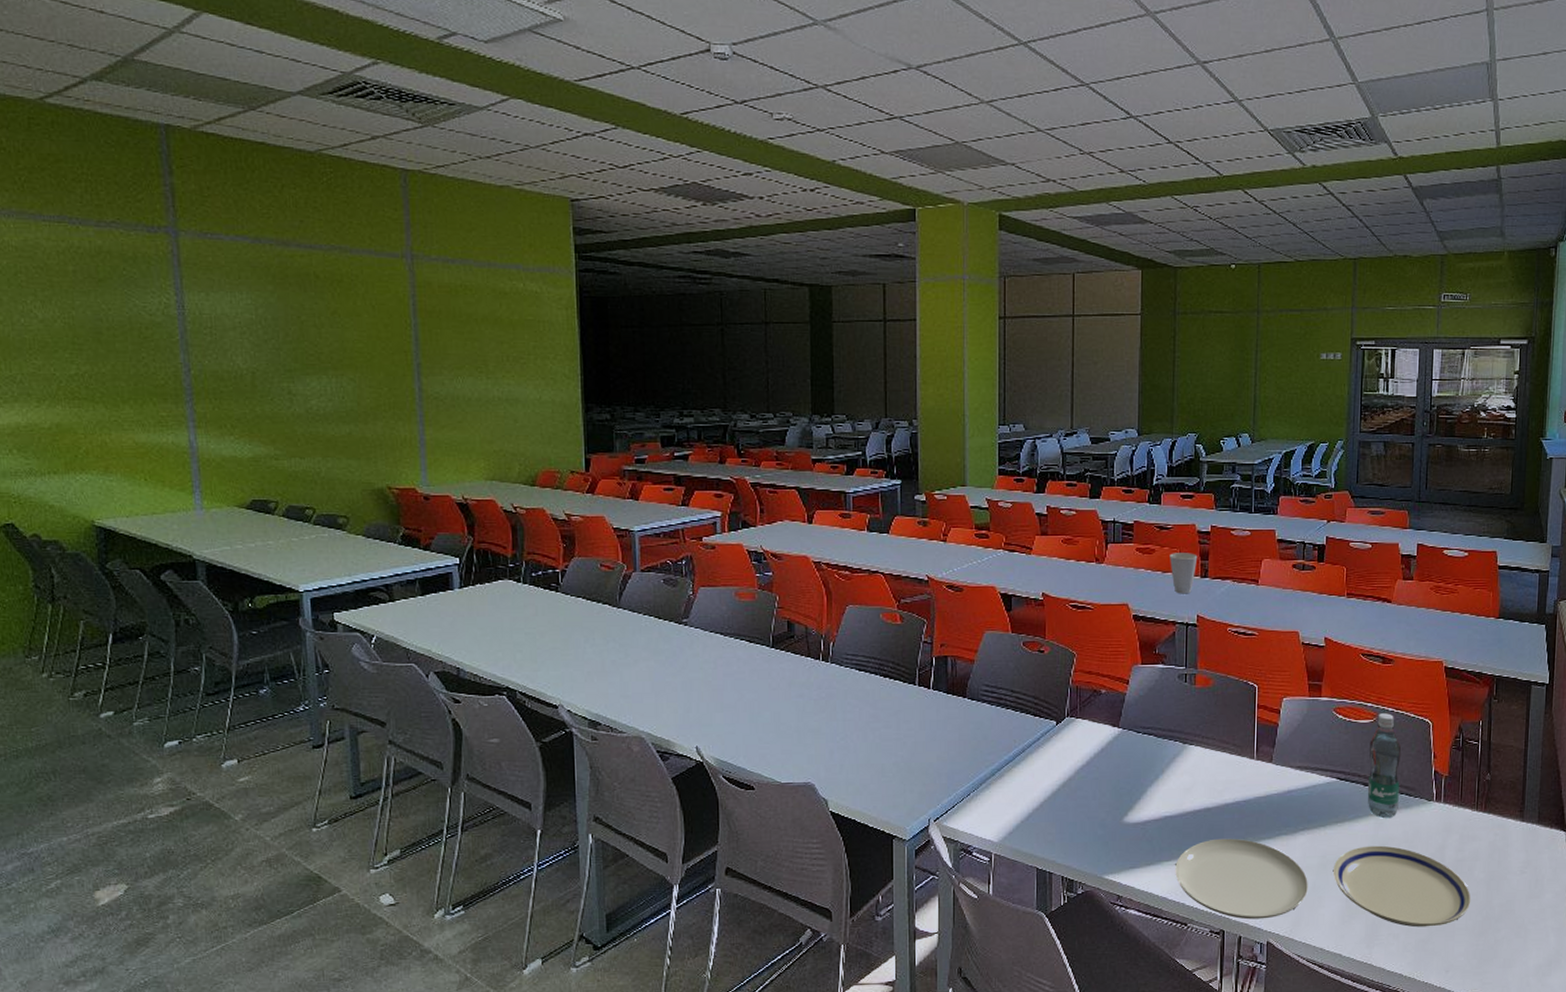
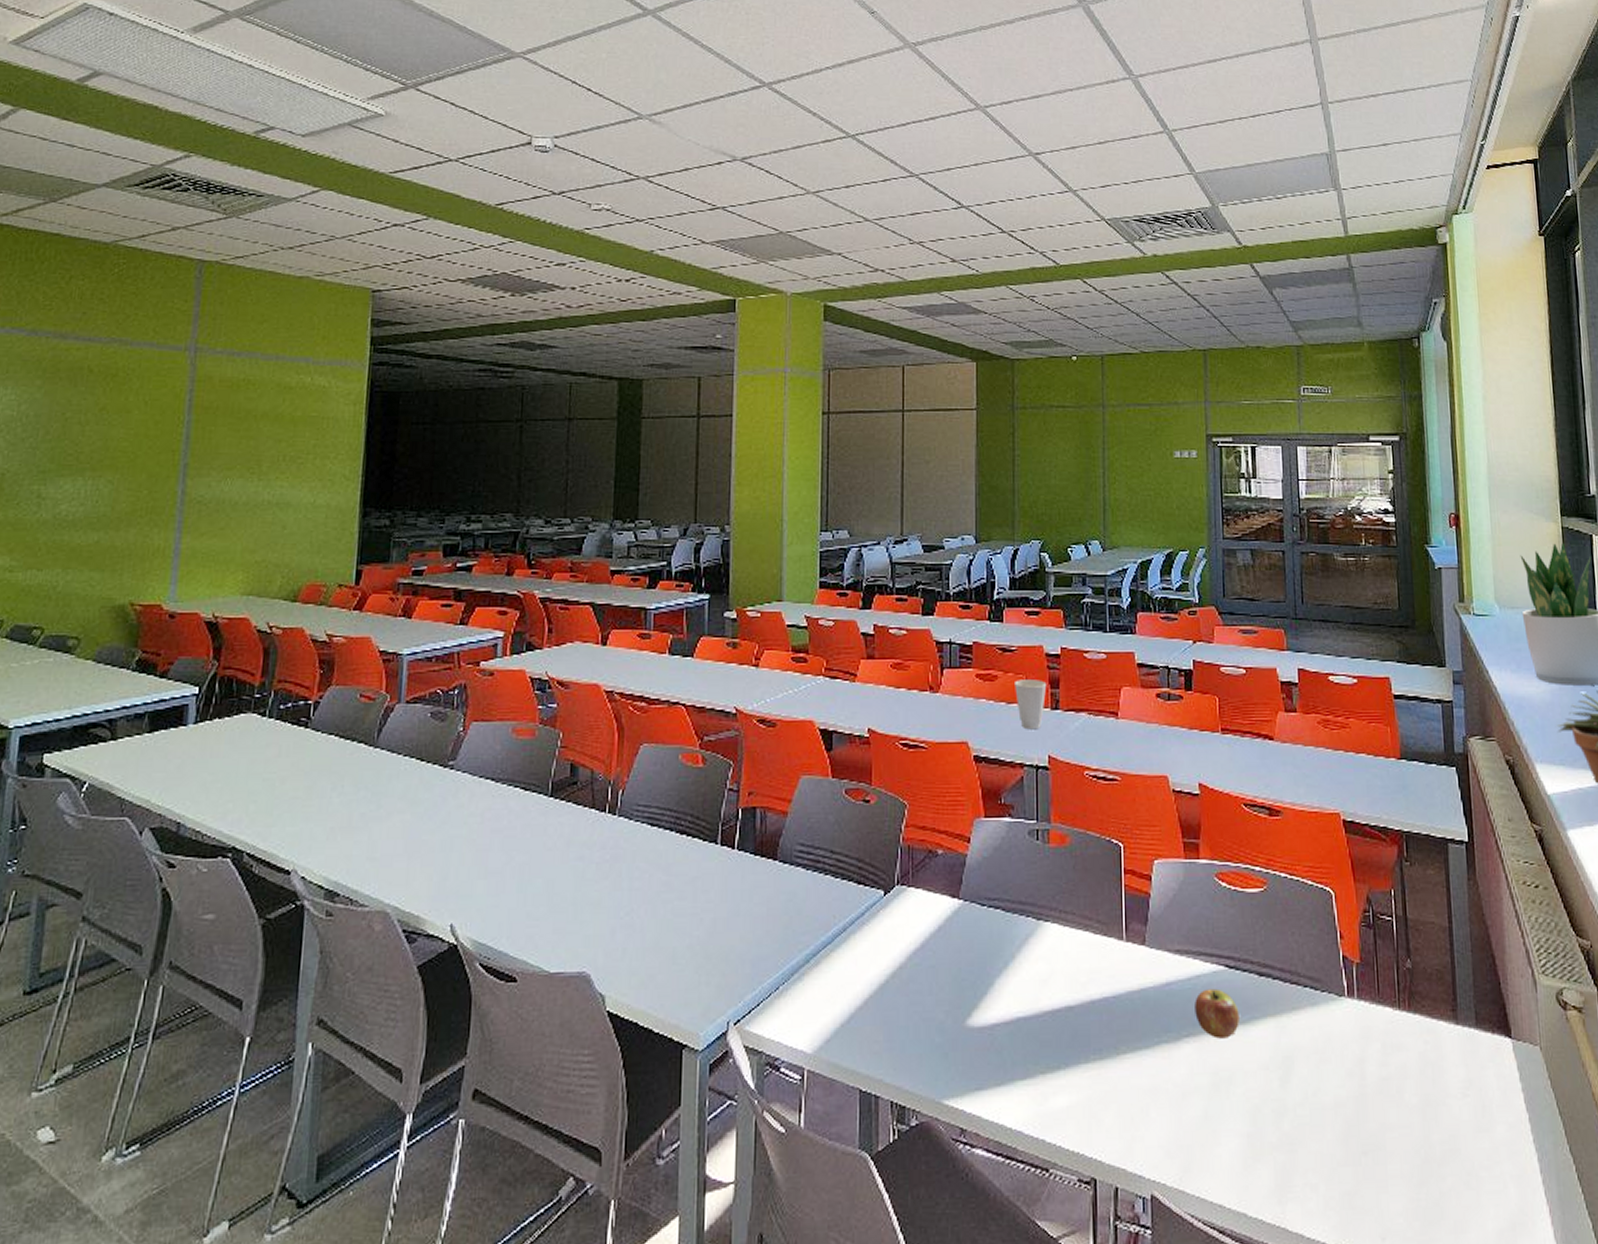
plate: present [1175,838,1308,920] -> none [1032,1047,1199,1163]
apple: none [1310,795,1346,832] -> present [1195,988,1239,1039]
plate: present [1333,845,1471,928] -> none [1228,1057,1405,1174]
bottle: present [1367,713,1401,819] -> none [1262,880,1303,1021]

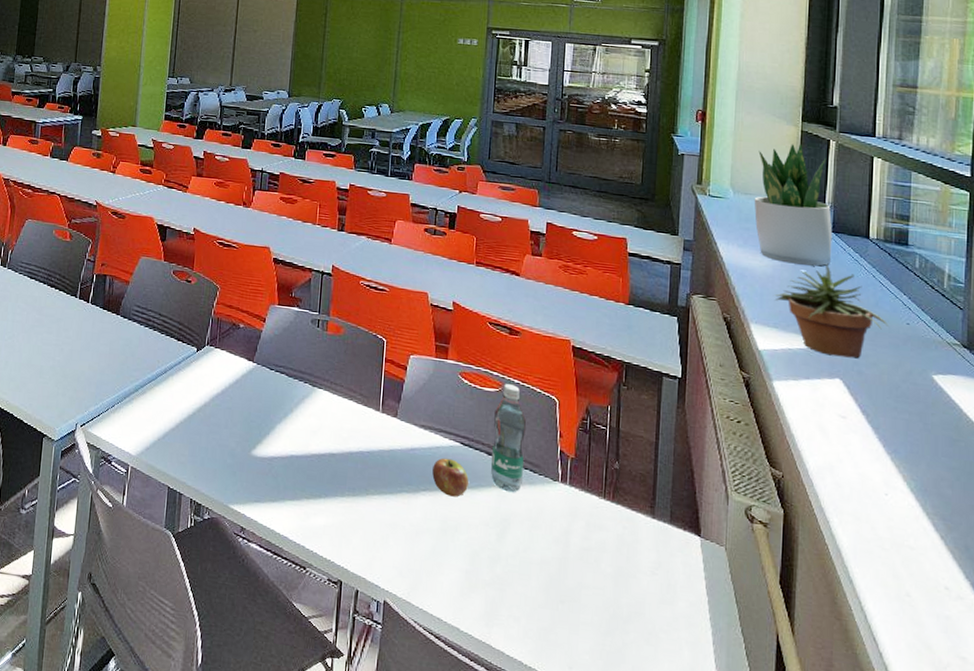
cup: present [1015,680,1047,730] -> none [310,205,336,245]
bottle: none [1262,880,1303,1021] -> present [490,384,526,493]

